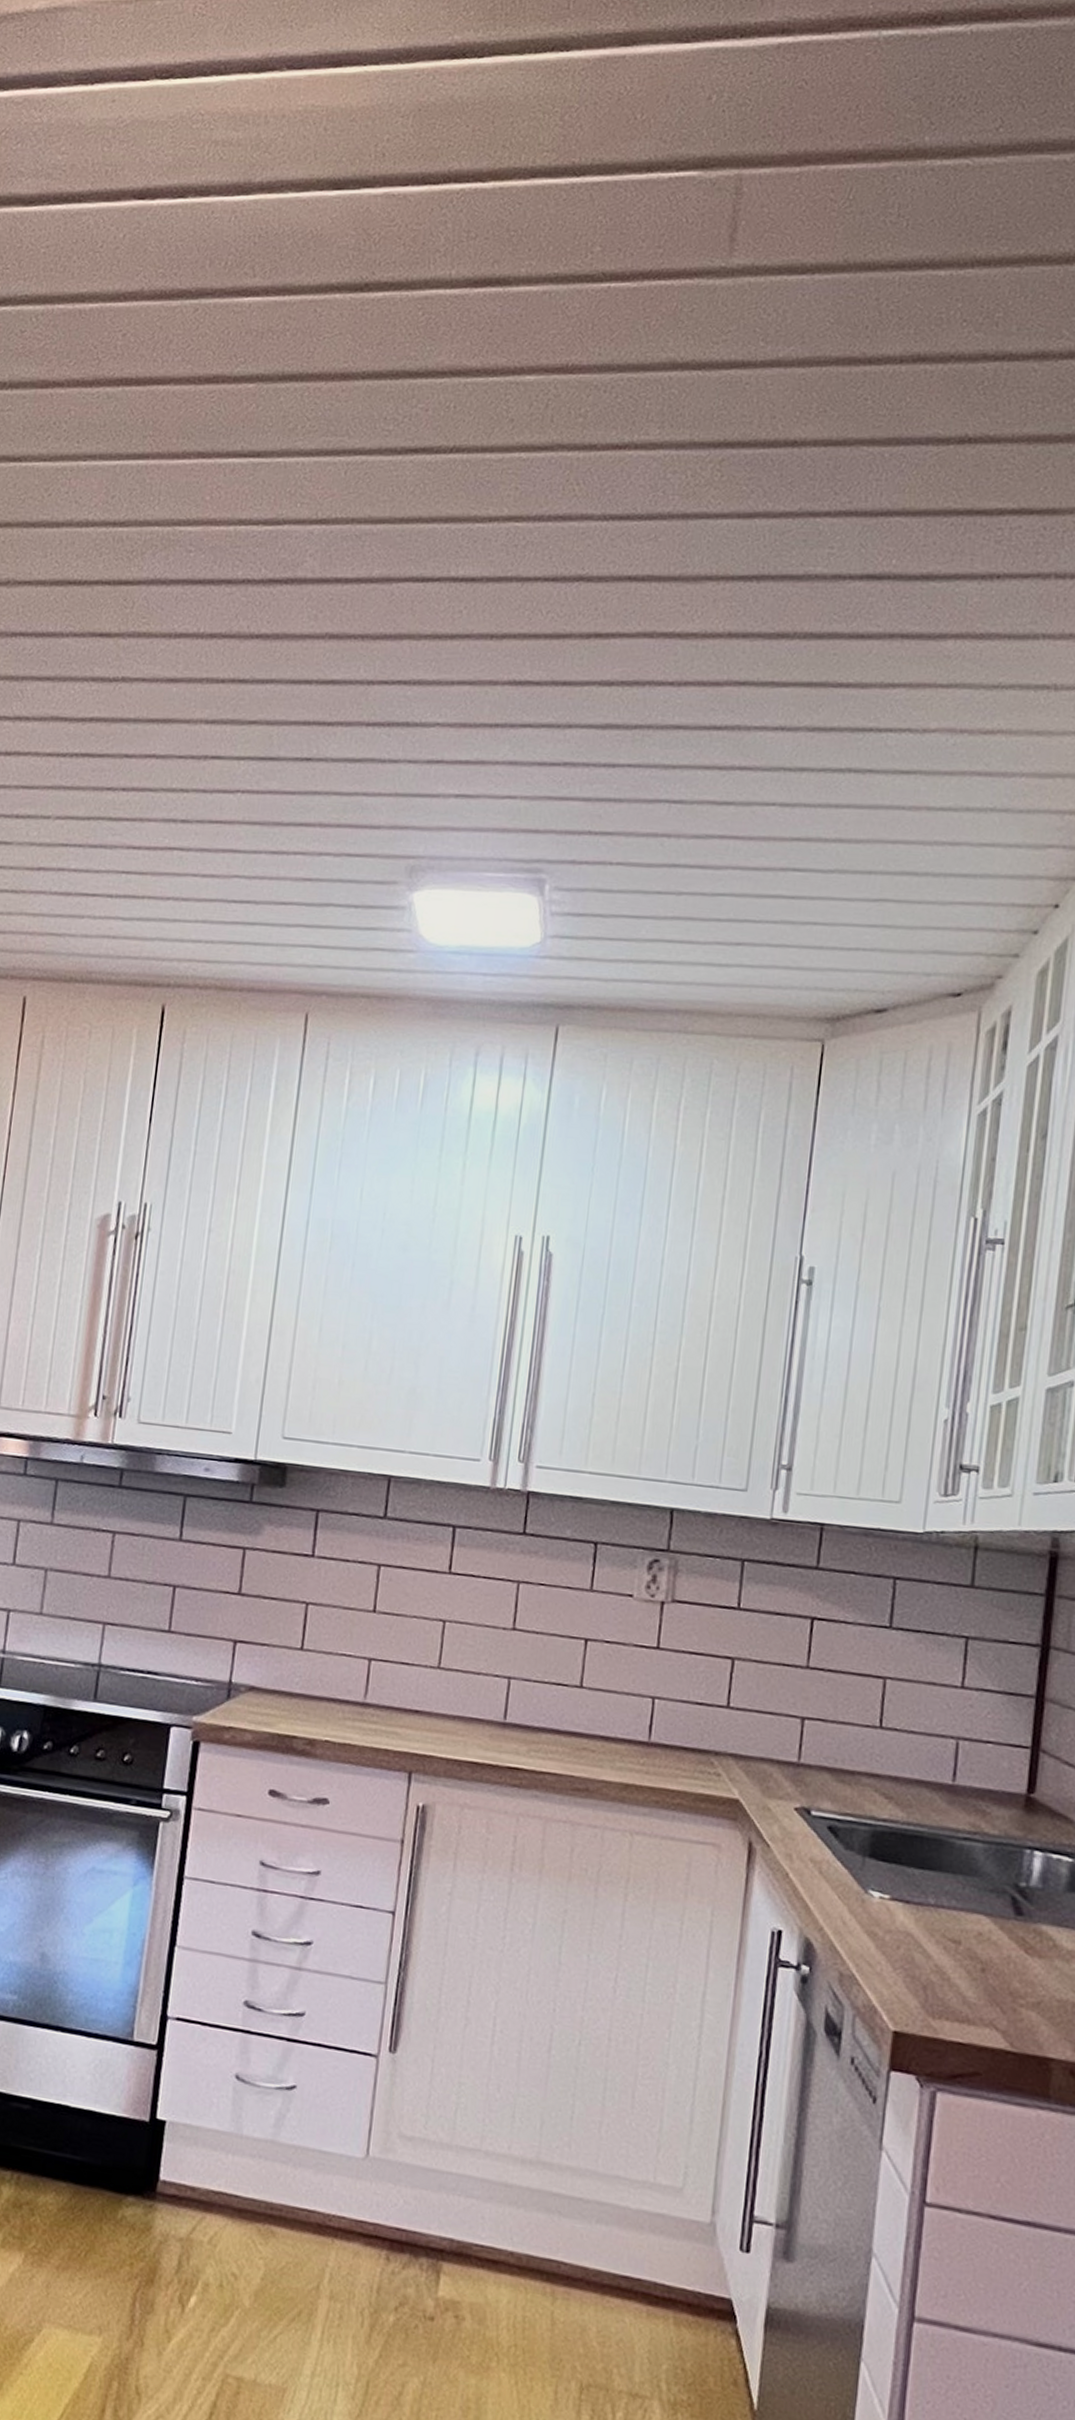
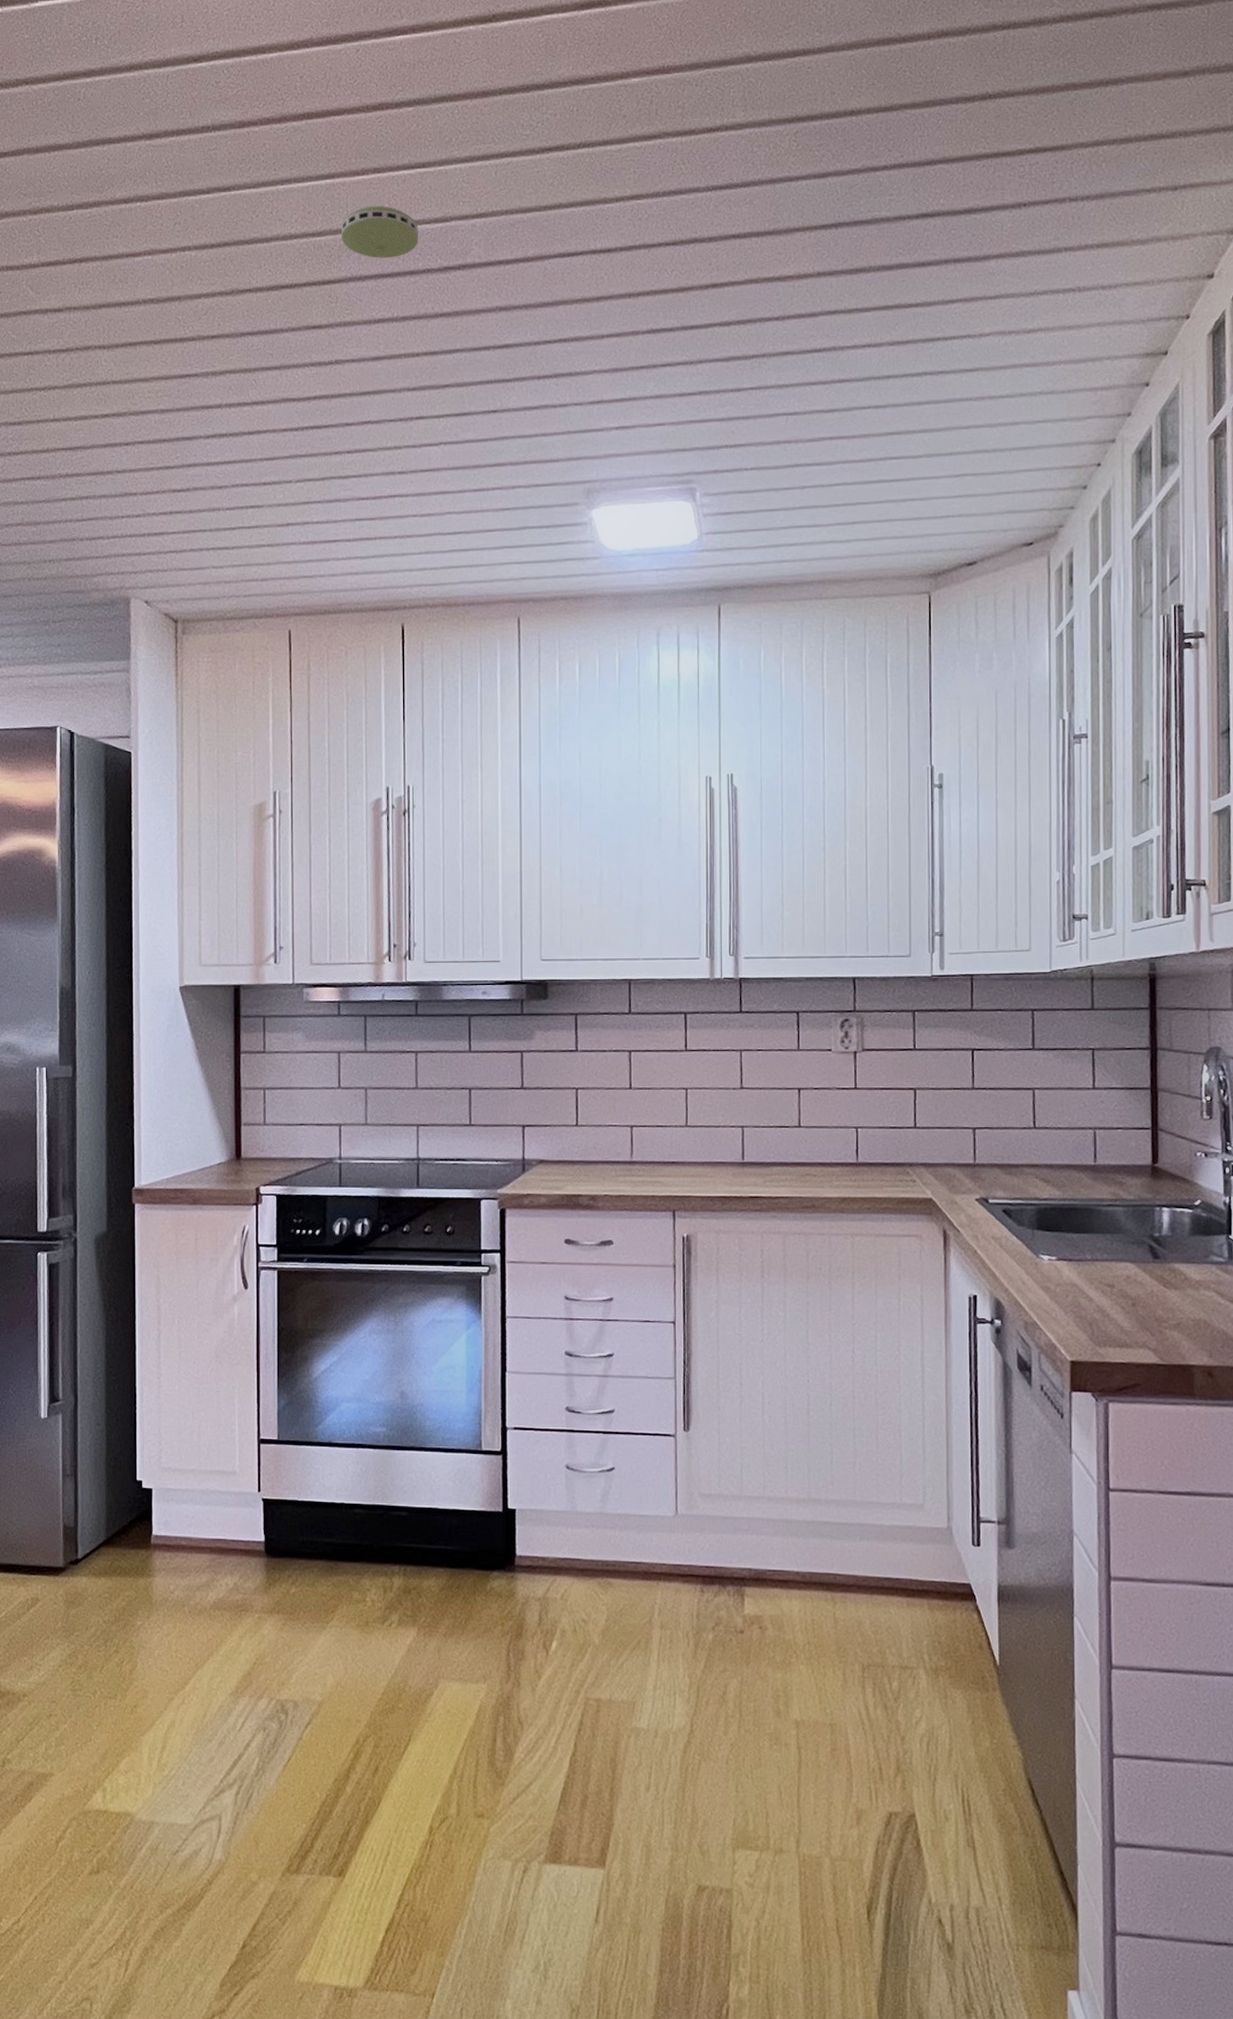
smoke detector: none [147,496,243,561] -> present [341,205,418,258]

